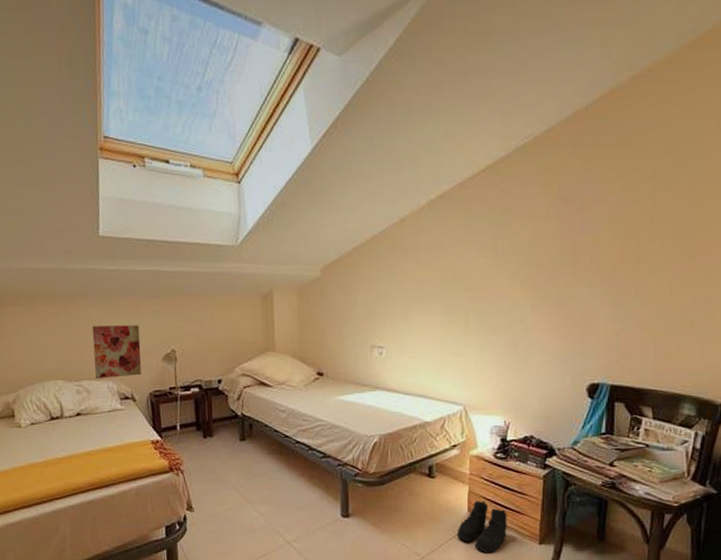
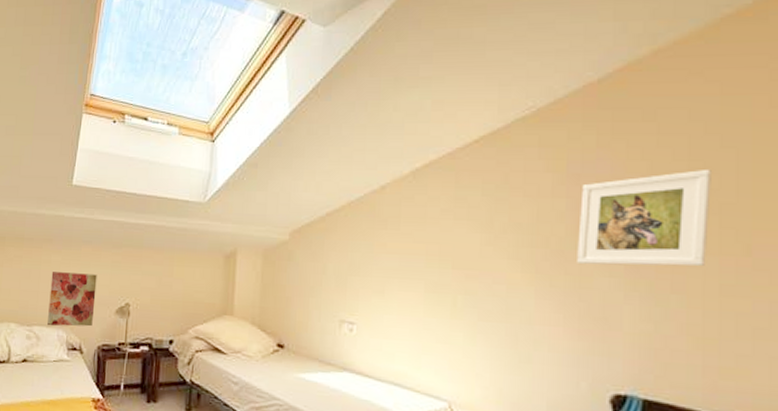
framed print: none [565,186,670,277] -> present [577,168,711,267]

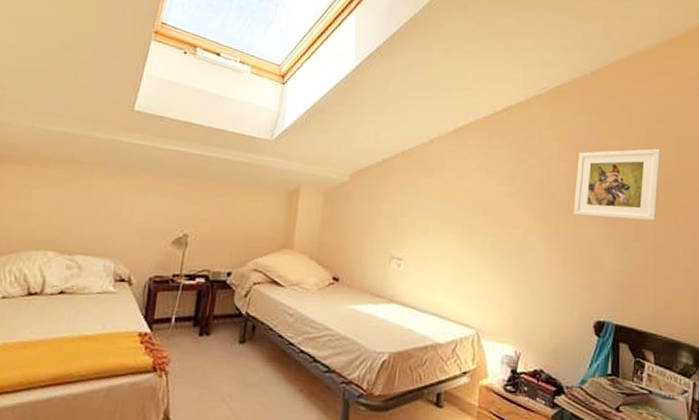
wall art: present [47,272,97,327] -> none [93,198,155,257]

